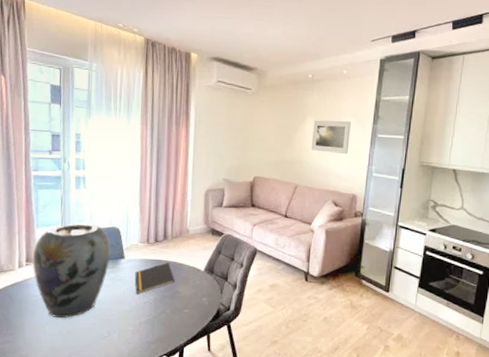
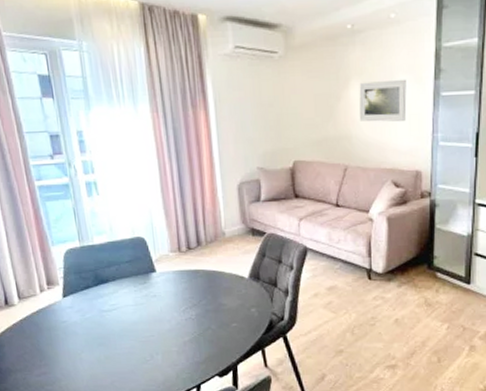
vase: present [32,223,111,319] -> none [52,236,140,344]
notepad: present [135,262,175,294] -> none [170,272,217,310]

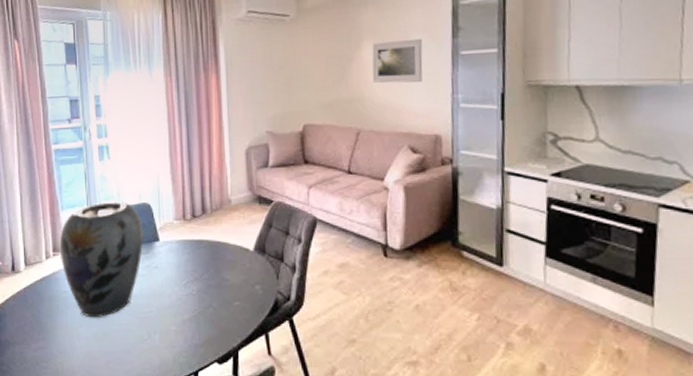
vase: none [52,236,140,344] -> present [59,202,144,318]

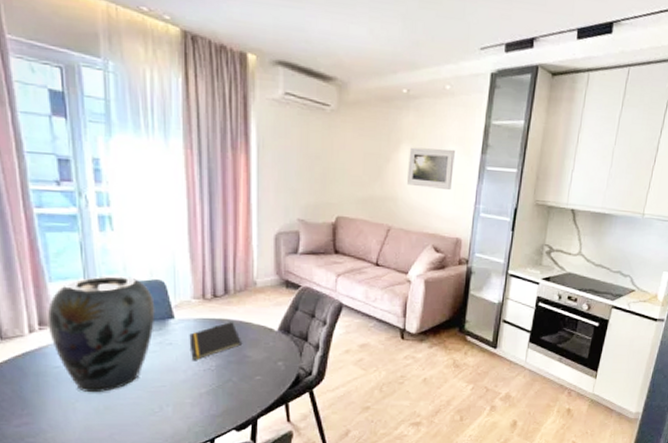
notepad: none [172,243,220,284] -> present [189,322,241,360]

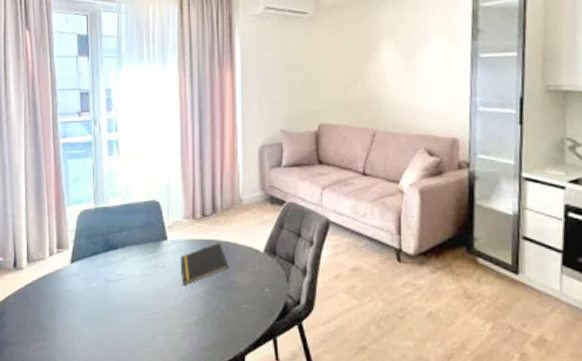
vase: present [47,276,156,393] -> none [64,198,151,319]
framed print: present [407,147,455,190] -> none [390,39,442,85]

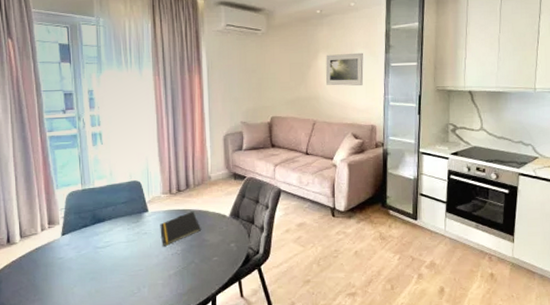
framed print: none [390,39,442,85] -> present [326,52,364,86]

